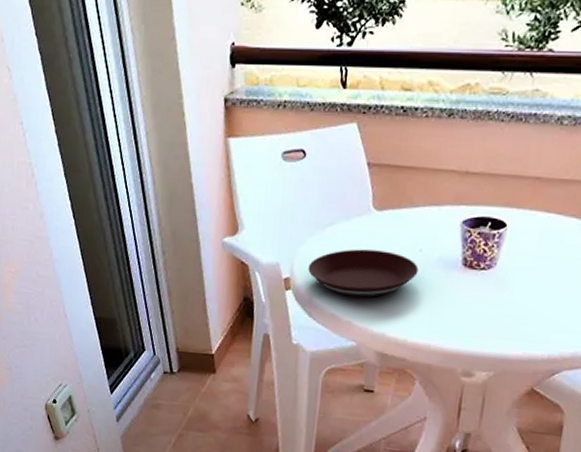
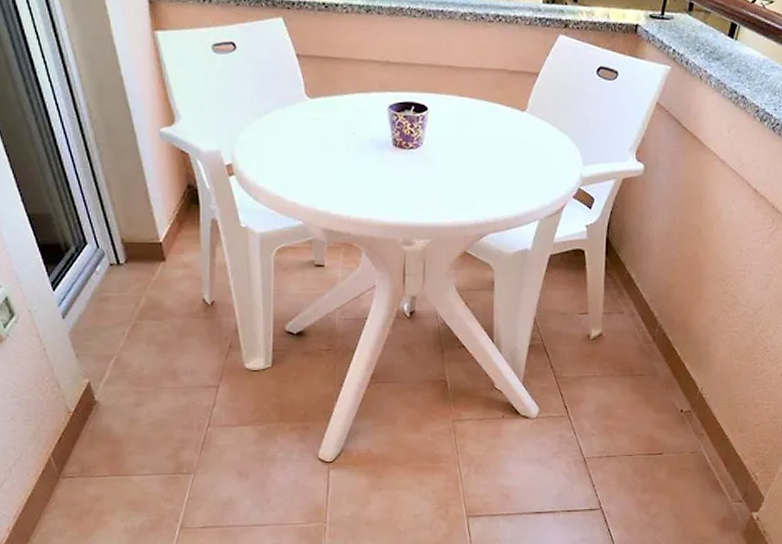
plate: present [308,249,419,298] -> none [249,134,354,180]

